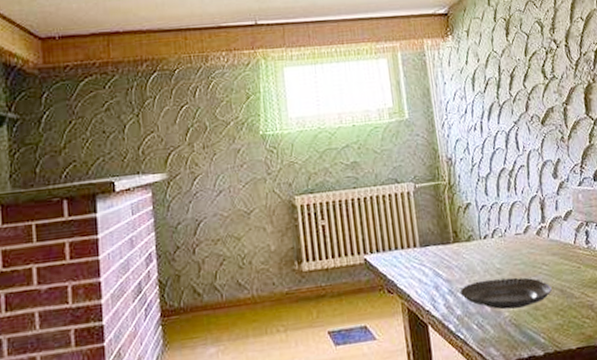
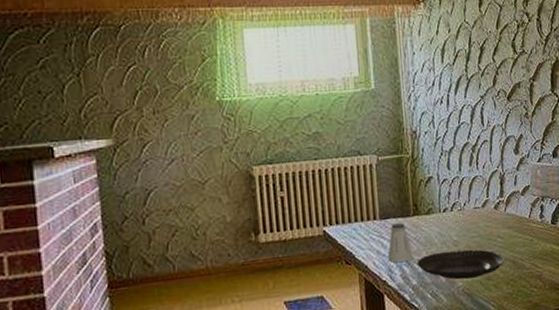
saltshaker: none [430,250,456,292] -> present [387,223,414,263]

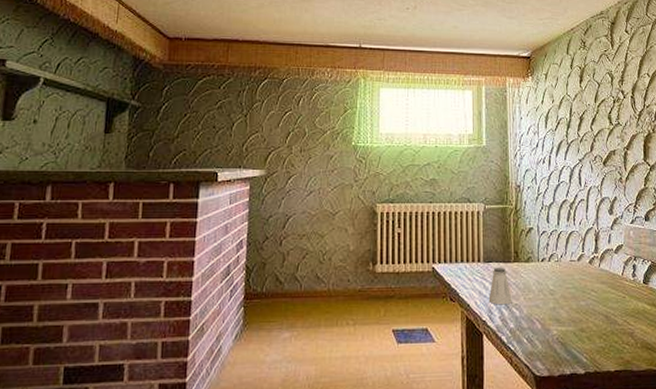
tart tin: present [416,249,505,280] -> none [515,299,598,328]

